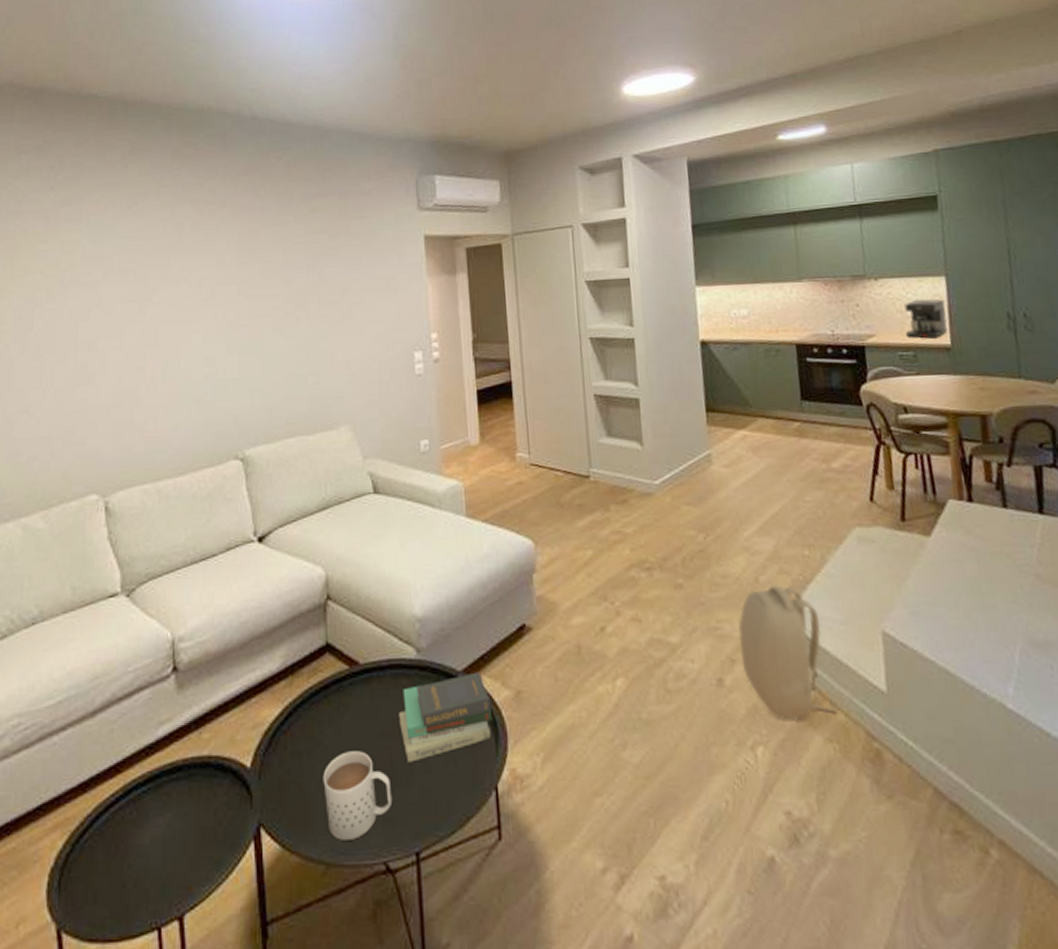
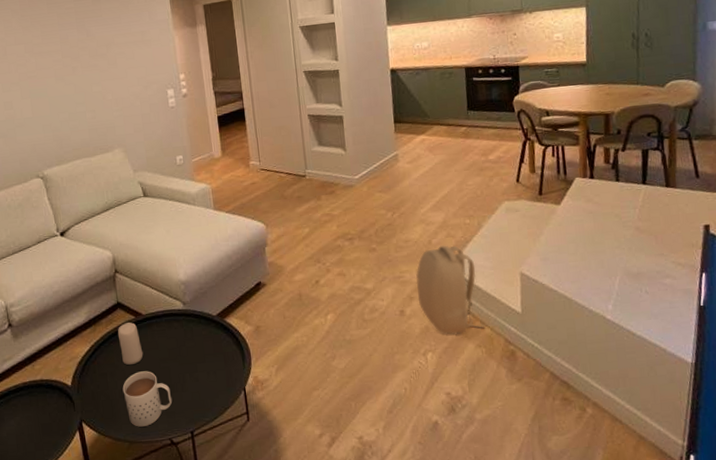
candle: none [322,673,356,741] -> present [117,322,143,366]
books: present [399,672,494,763] -> none [173,315,241,377]
coffee maker: present [904,299,949,339] -> none [552,25,585,58]

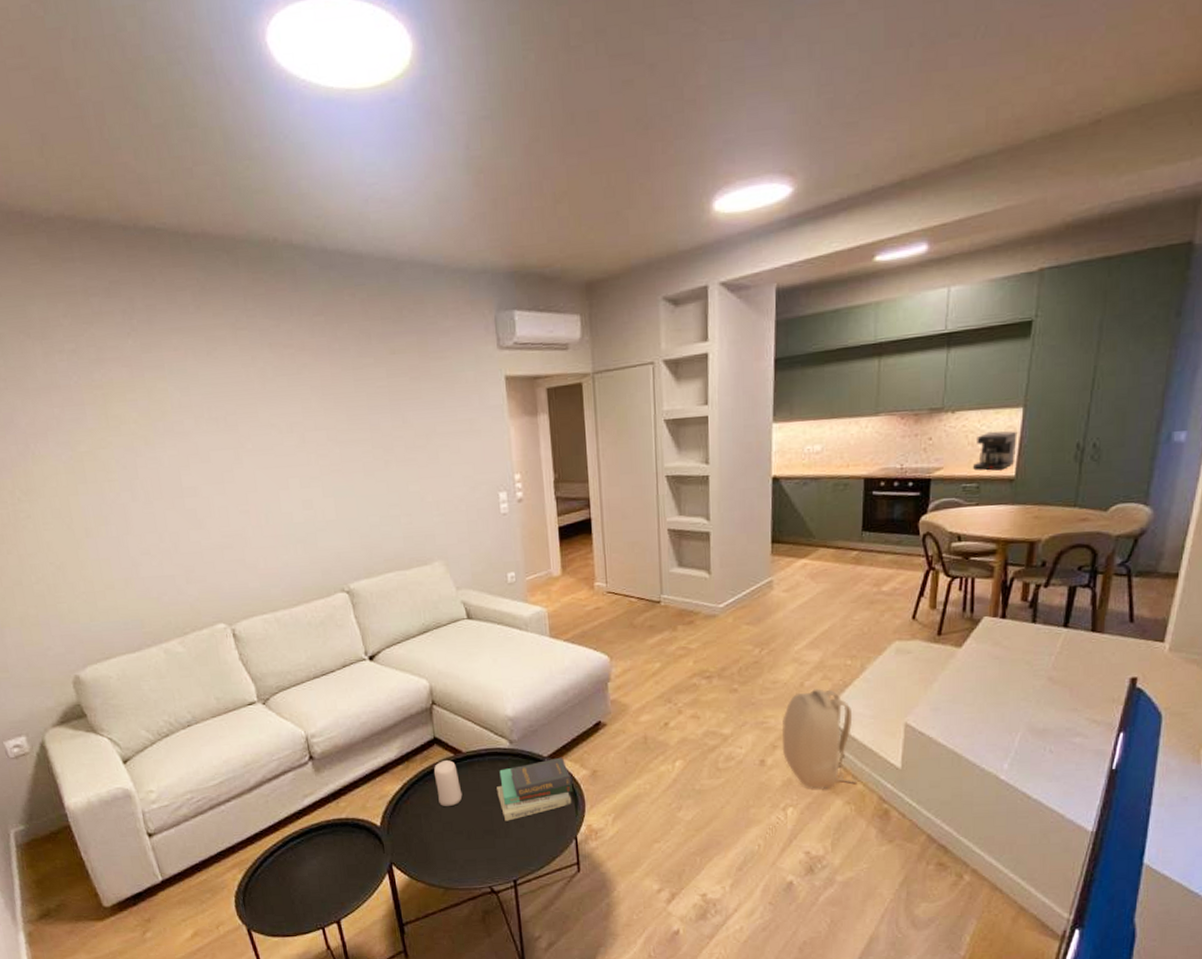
mug: present [122,371,173,427] -> none [438,814,494,873]
books: none [173,315,241,377] -> present [497,757,574,821]
coffee maker: none [552,25,585,58] -> present [973,431,1018,471]

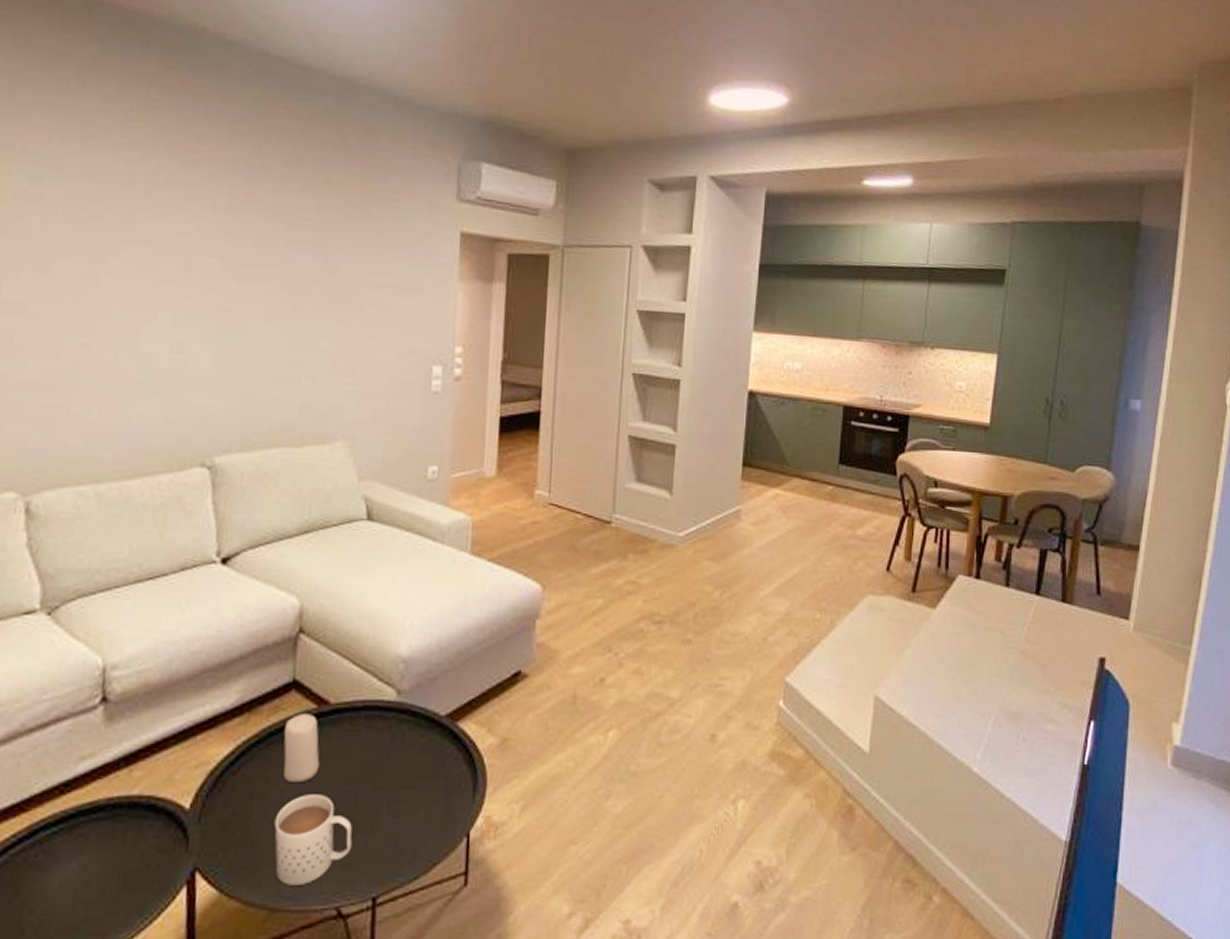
mug: none [438,814,494,873] -> present [274,794,353,885]
books: present [497,757,574,821] -> none [369,717,474,808]
backpack: present [781,688,857,789] -> none [737,646,820,776]
coffee maker: present [973,431,1018,471] -> none [950,373,992,416]

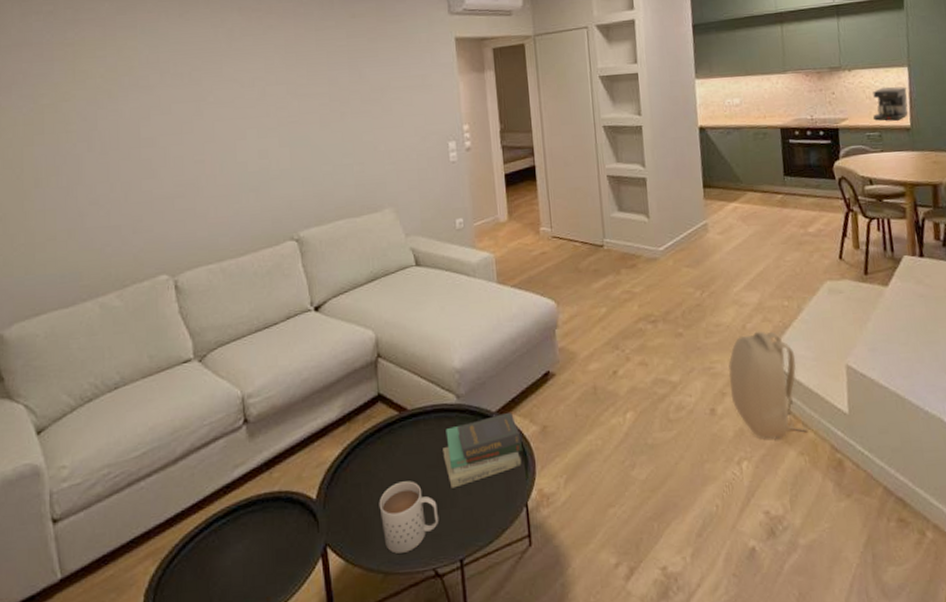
candle: present [283,712,320,784] -> none [376,418,407,474]
books: none [369,717,474,808] -> present [443,412,523,489]
backpack: none [737,646,820,776] -> present [728,331,808,439]
coffee maker: none [950,373,992,416] -> present [873,86,909,121]

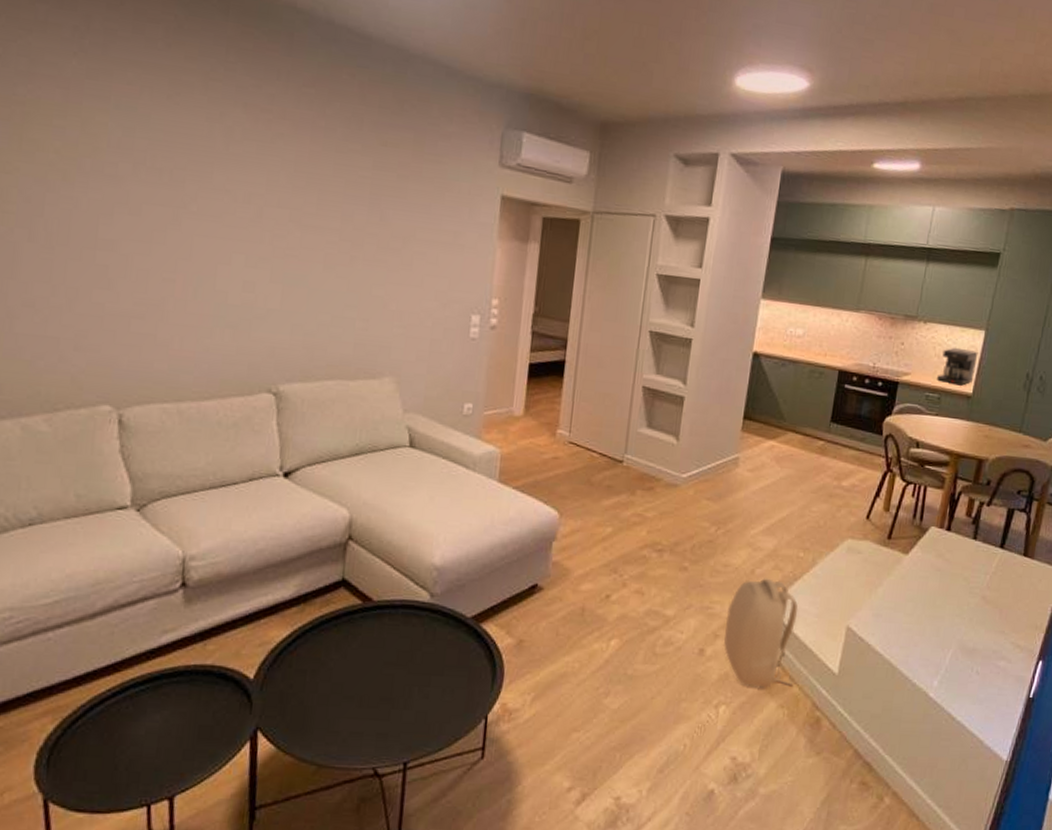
mug: present [379,481,439,554] -> none [323,674,389,748]
books: present [443,412,523,489] -> none [404,620,494,690]

